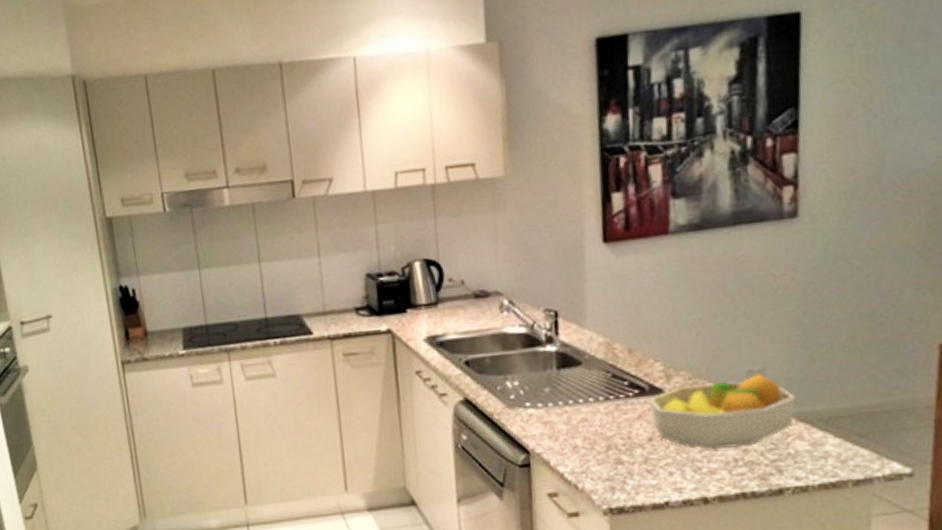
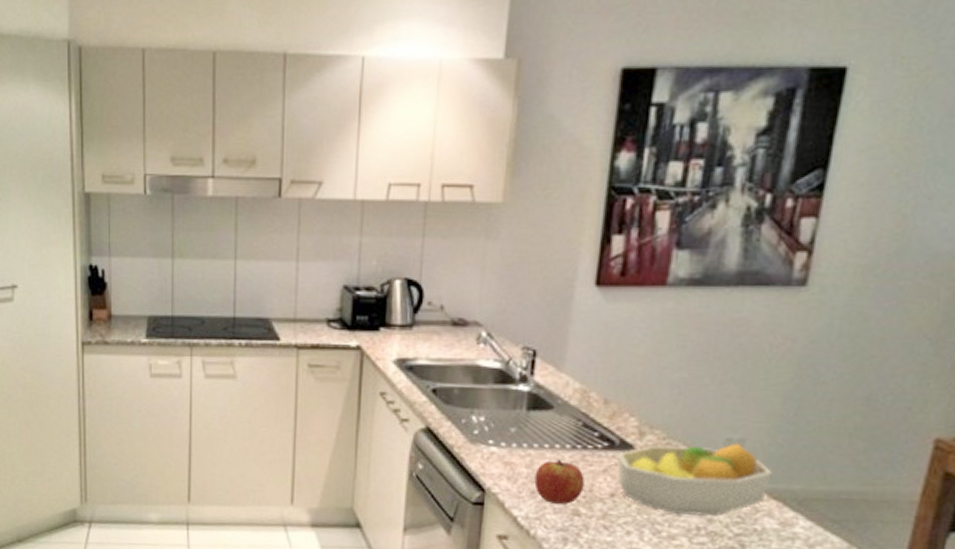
apple: none [574,412,623,456] -> present [534,459,585,504]

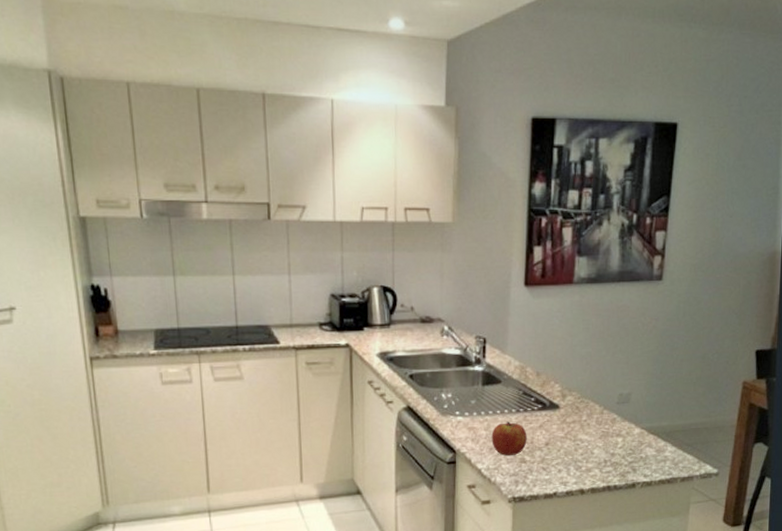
fruit bowl: present [617,443,773,517] -> none [548,396,649,453]

